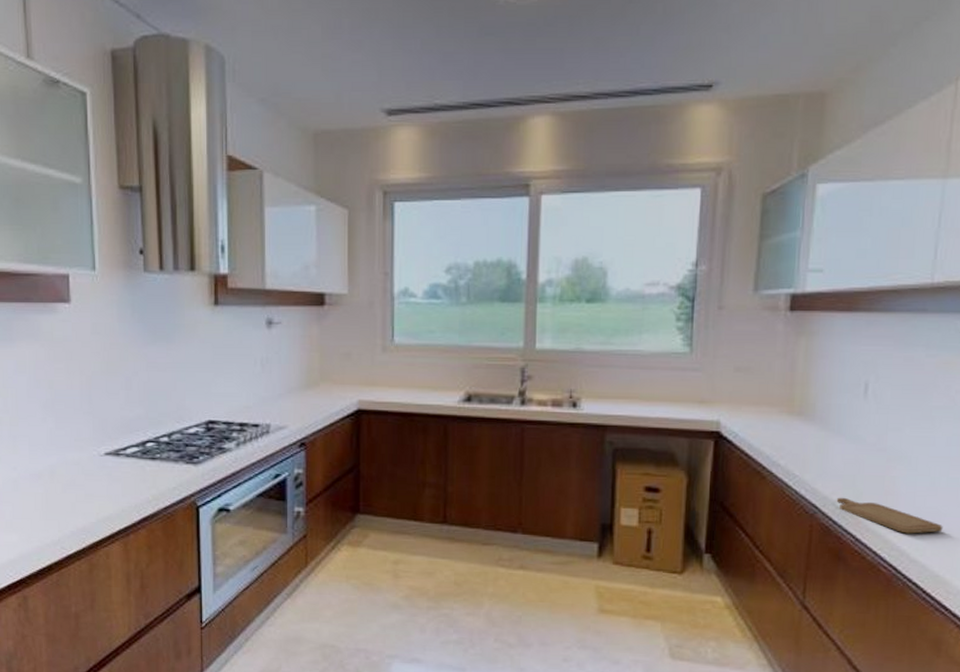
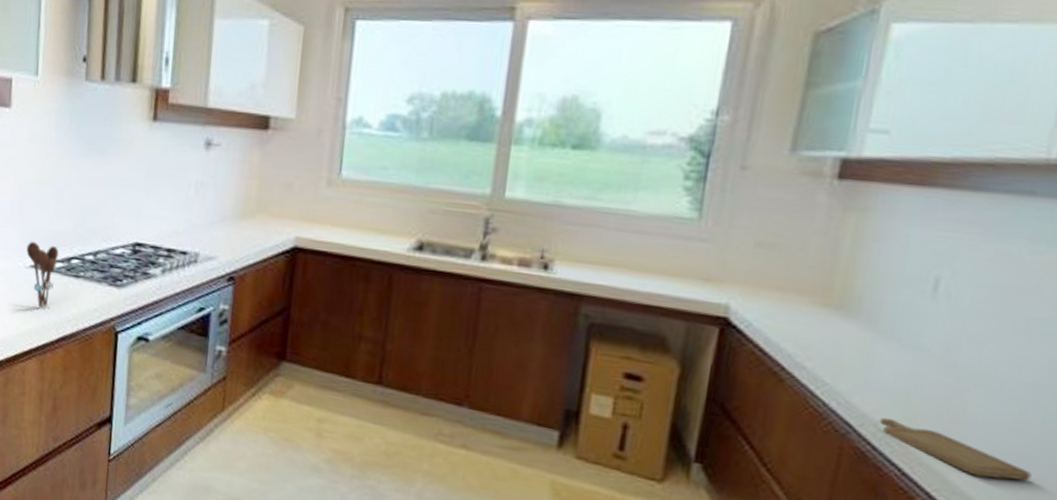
utensil holder: none [100,429,132,492] -> present [26,241,58,308]

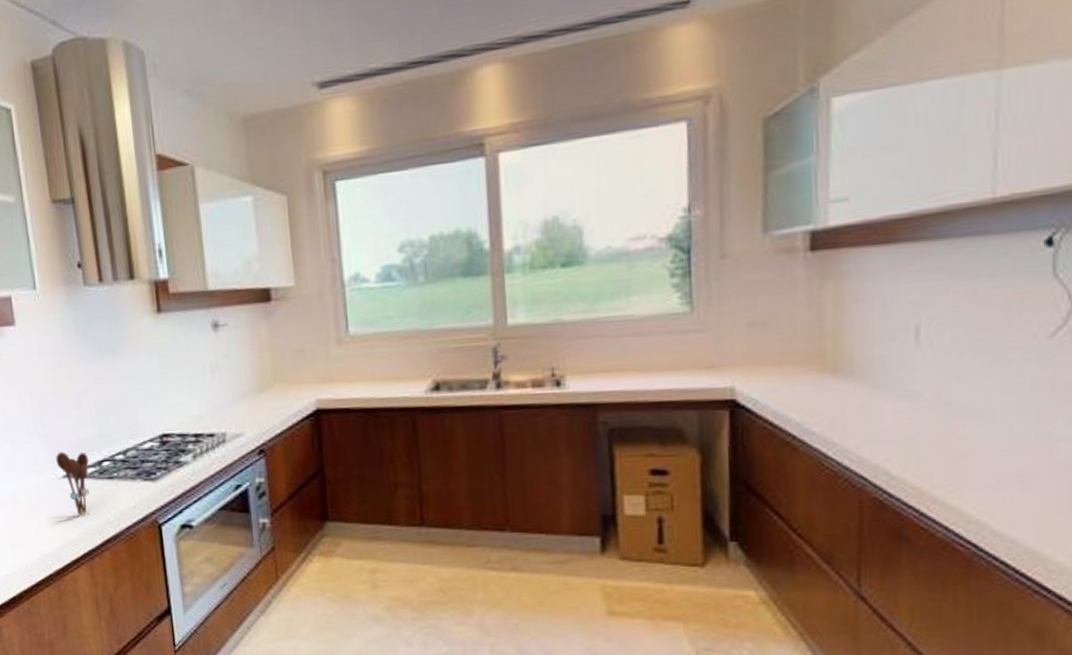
chopping board: present [879,417,1032,481] -> none [890,464,1035,503]

